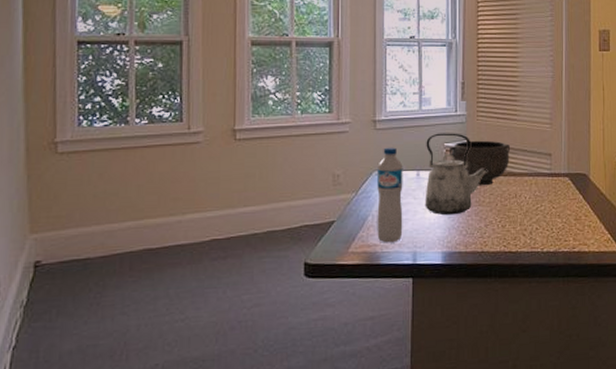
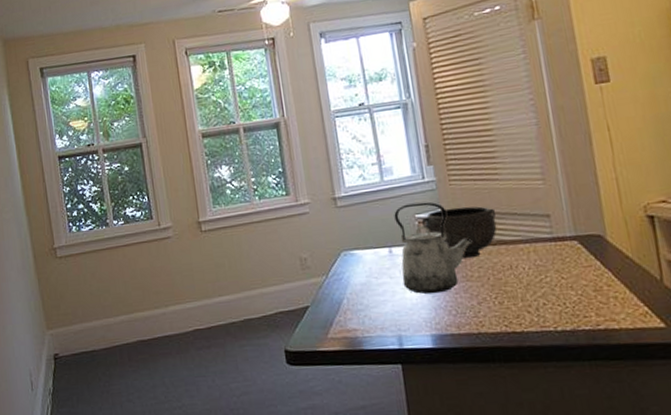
water bottle: present [377,147,403,243] -> none [345,224,383,327]

